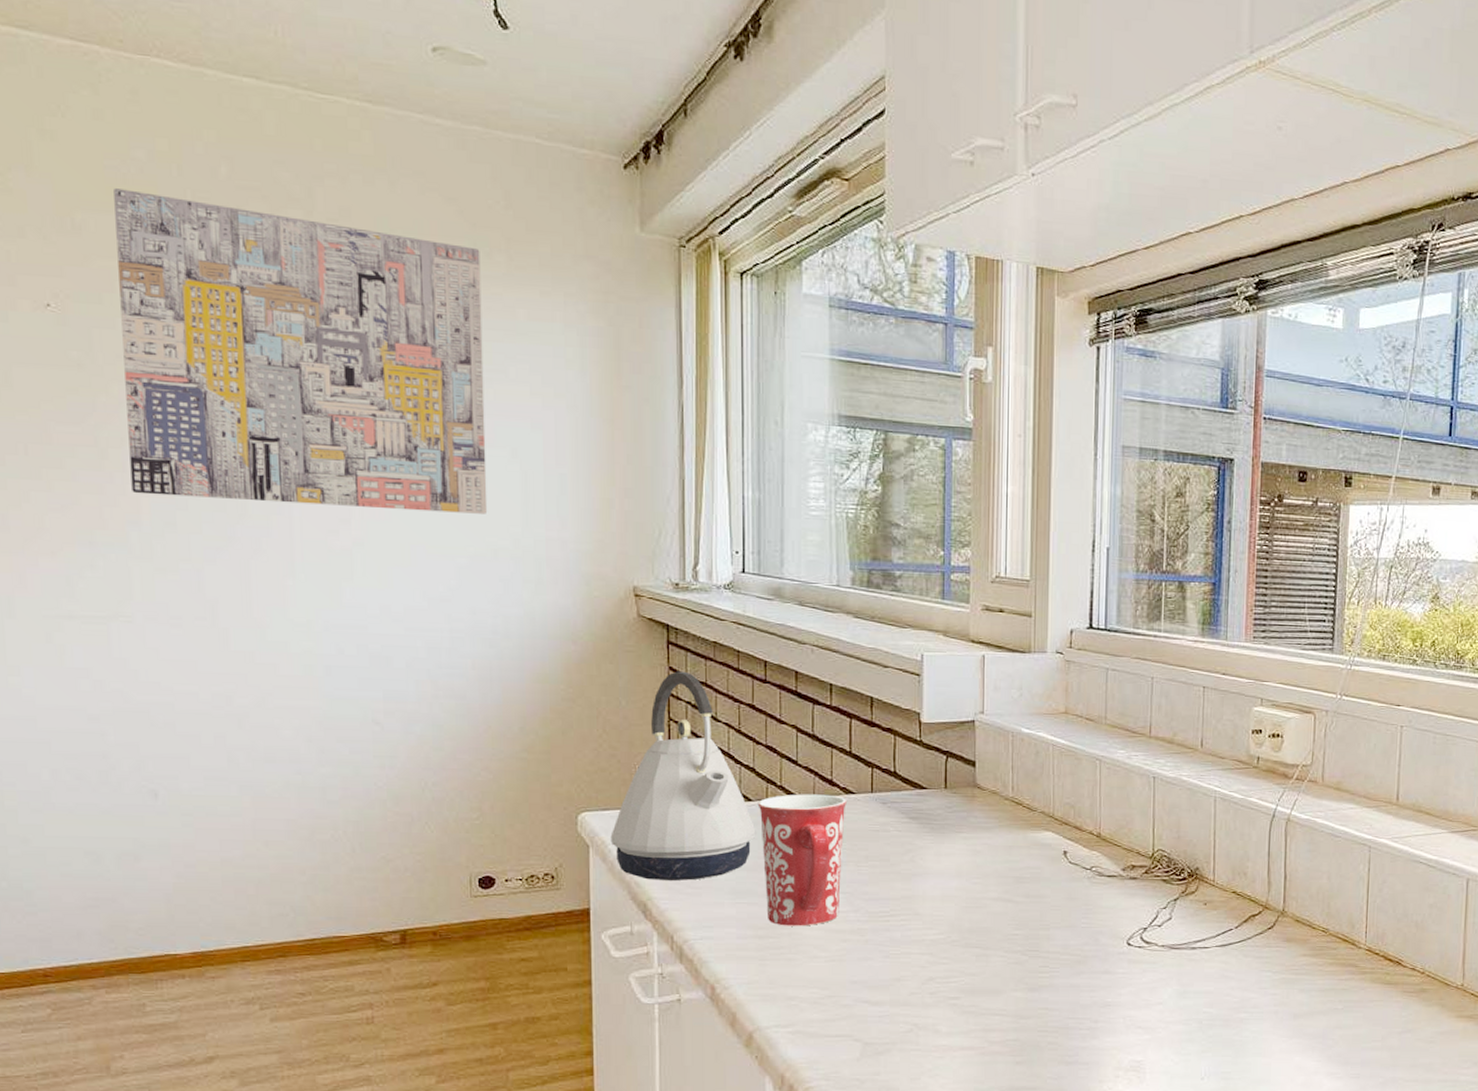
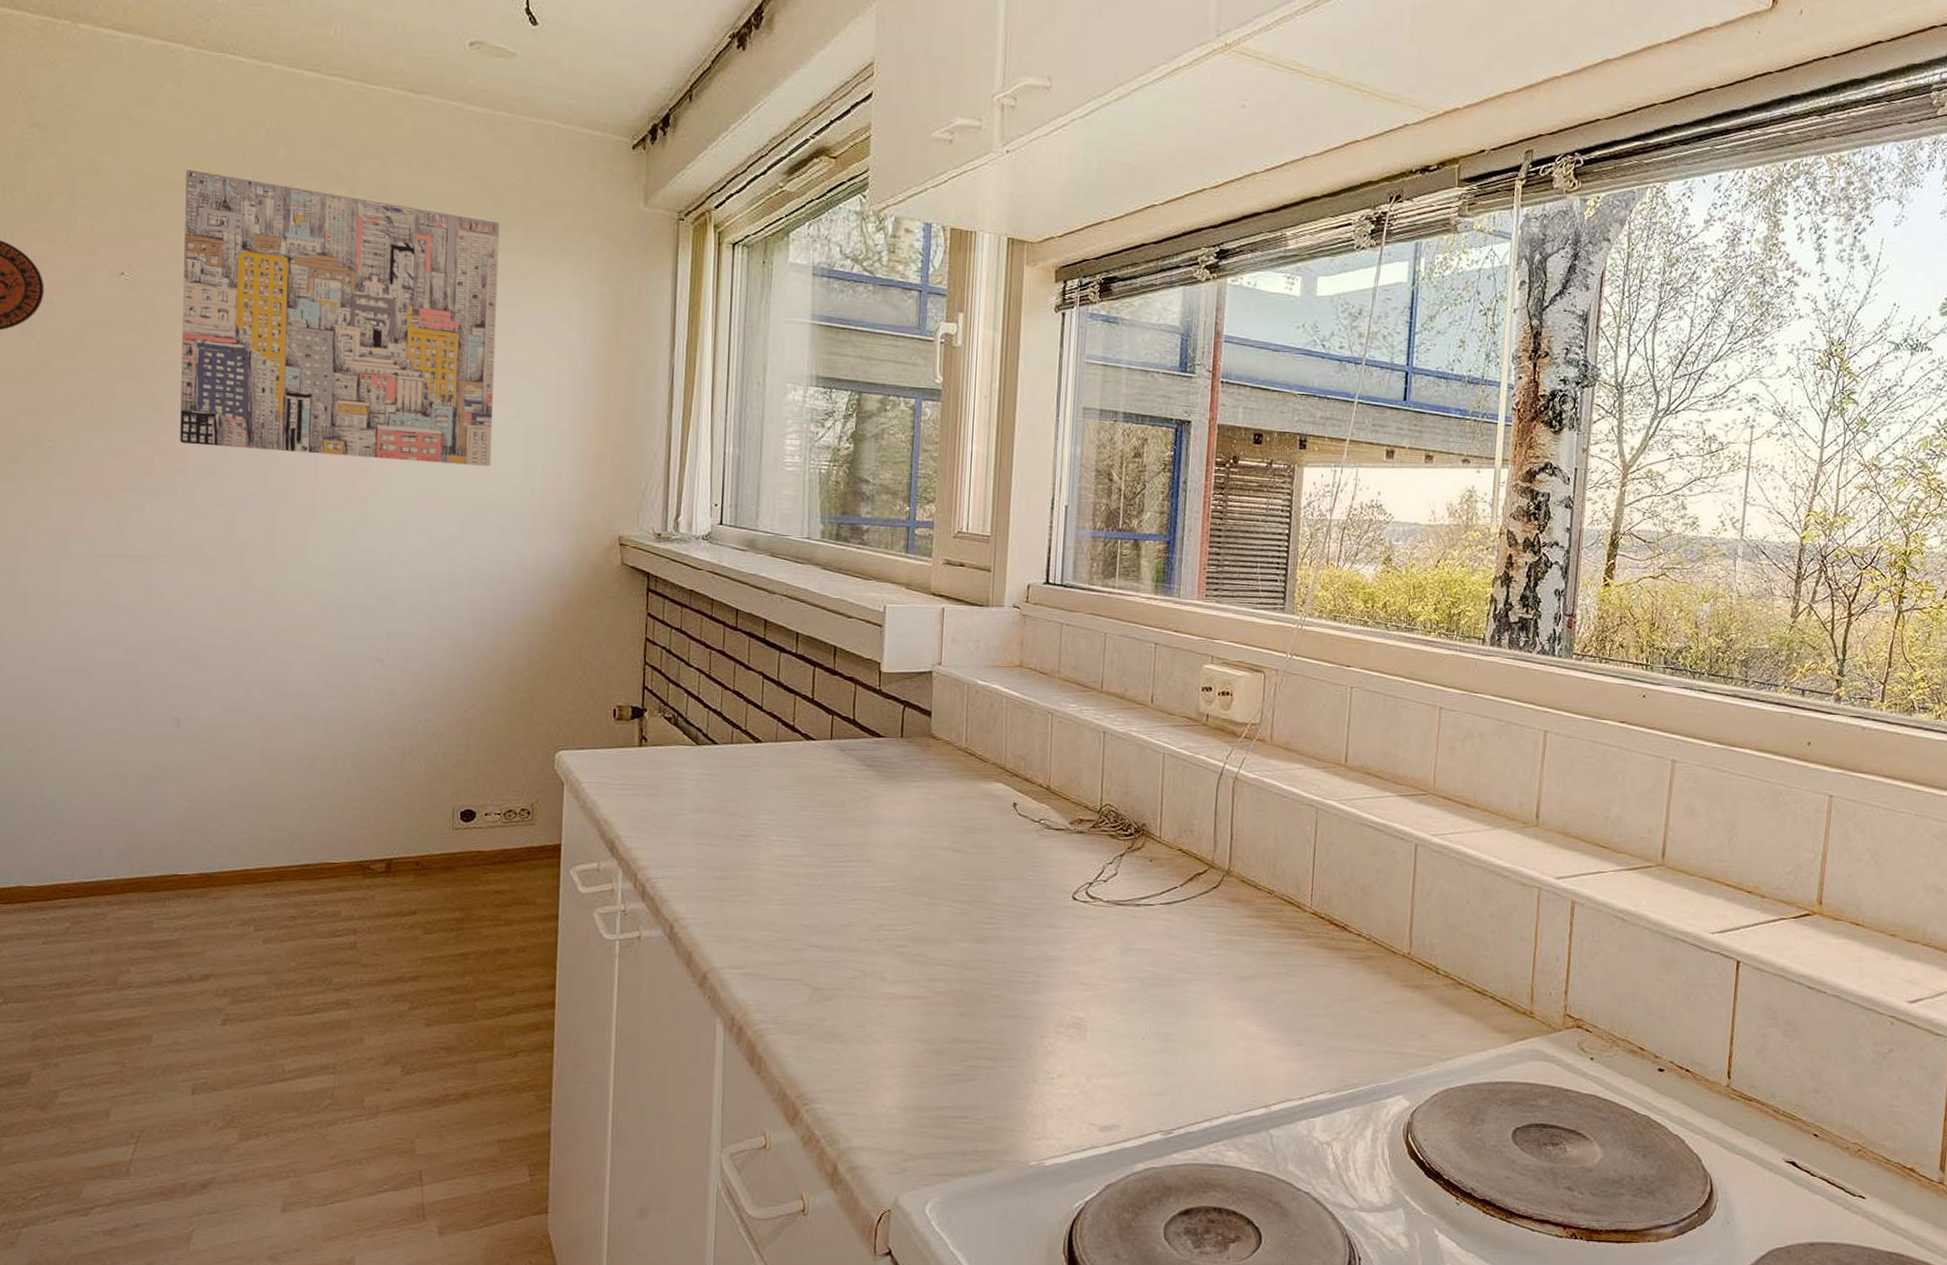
kettle: present [610,671,755,882] -> none [584,617,719,821]
mug: present [757,794,846,926] -> none [723,738,807,869]

